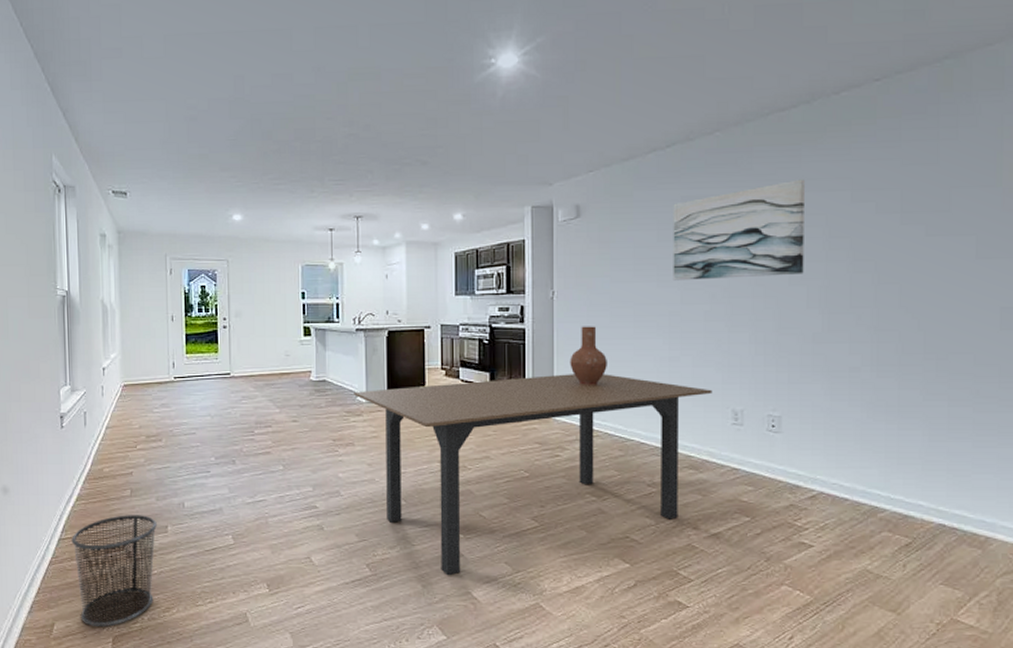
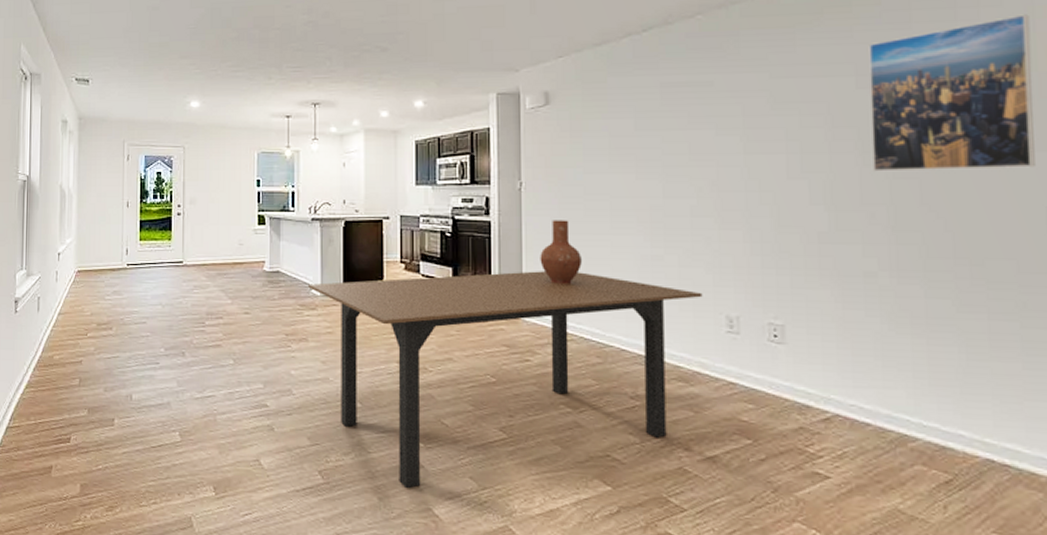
waste bin: present [71,515,157,627] -> none [19,405,104,523]
wall art: present [673,179,805,281] -> none [652,64,804,172]
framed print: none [862,134,999,278] -> present [868,14,1035,172]

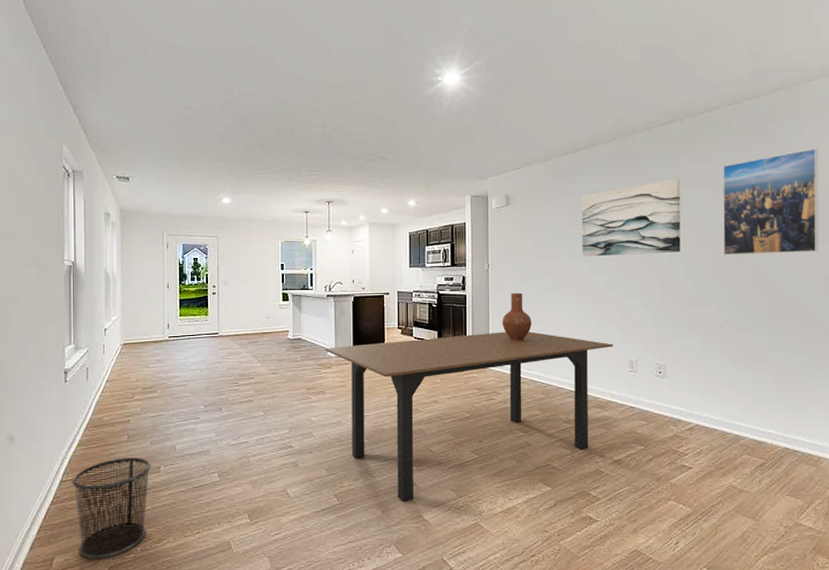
waste bin: none [19,405,104,523] -> present [72,458,151,559]
wall art: none [652,64,804,172] -> present [581,179,681,257]

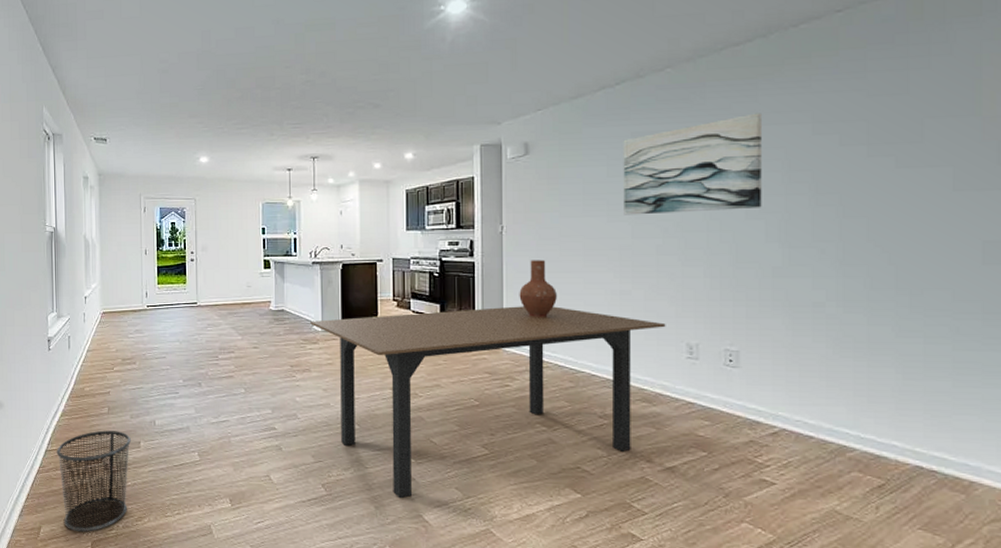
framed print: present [723,148,819,255] -> none [825,62,977,211]

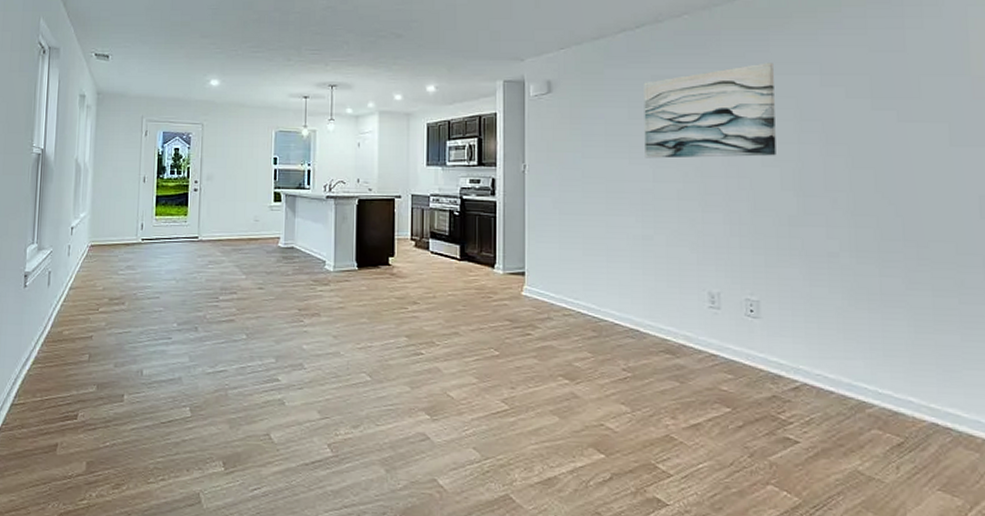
waste bin: present [56,430,131,532] -> none [24,381,113,503]
dining table: present [310,306,666,499] -> none [322,249,688,461]
vase: present [519,260,557,319] -> none [541,201,579,263]

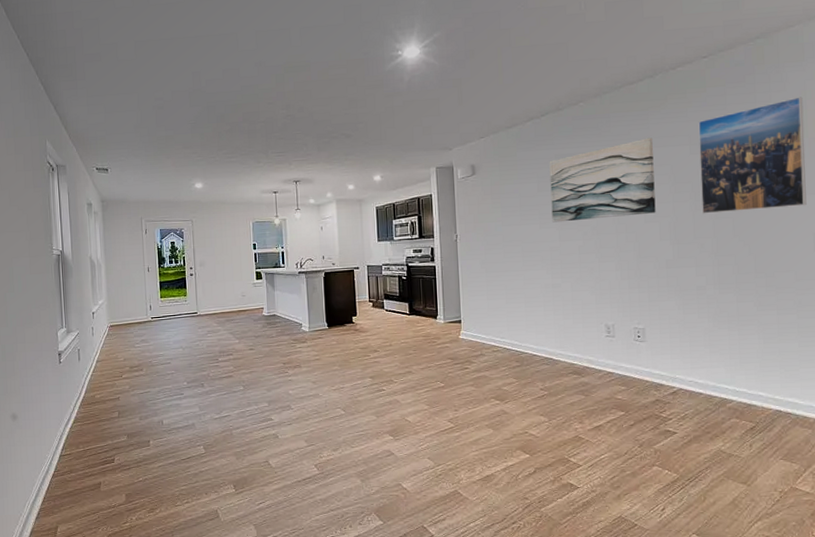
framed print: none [831,25,970,162] -> present [698,97,807,214]

